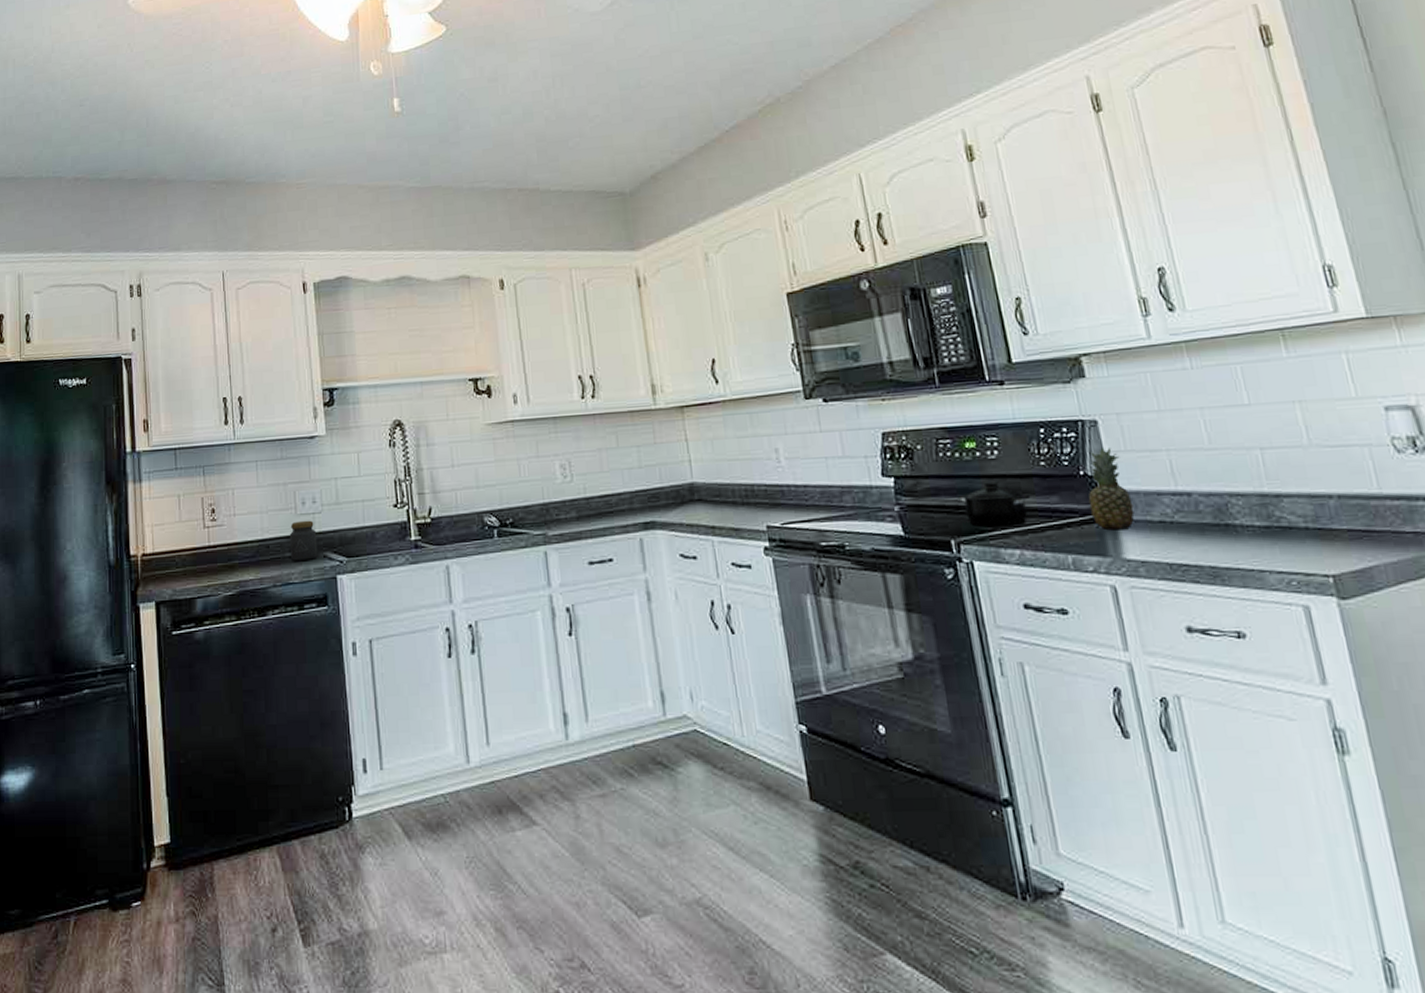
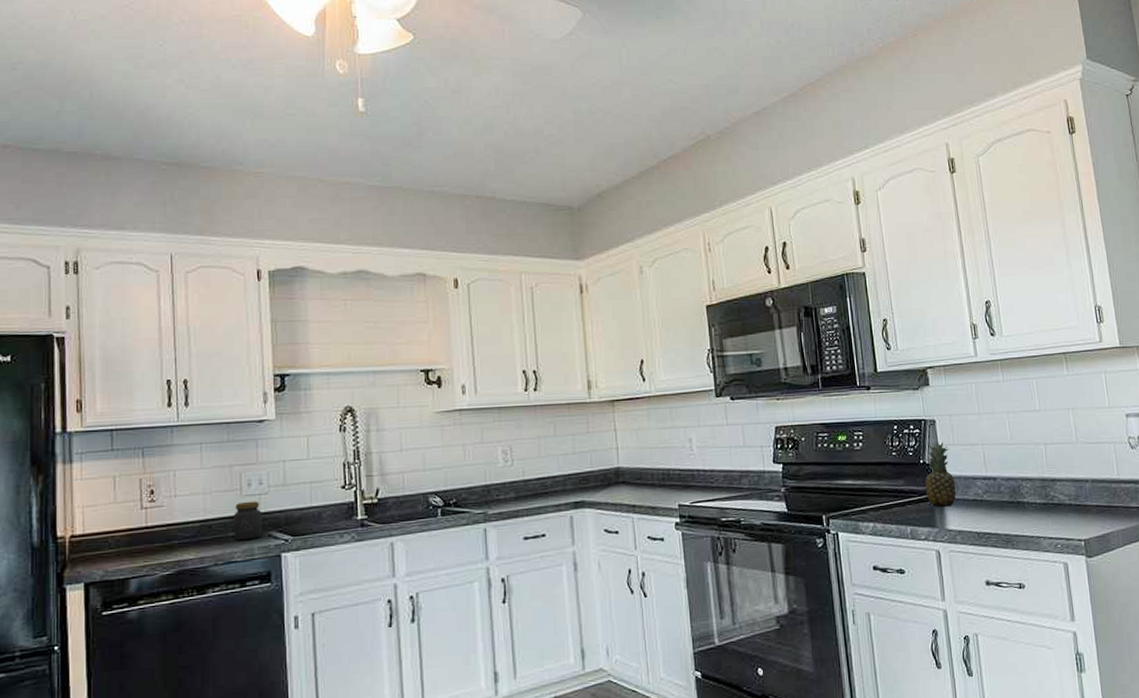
saucepan: present [958,481,1031,528] -> none [831,468,884,506]

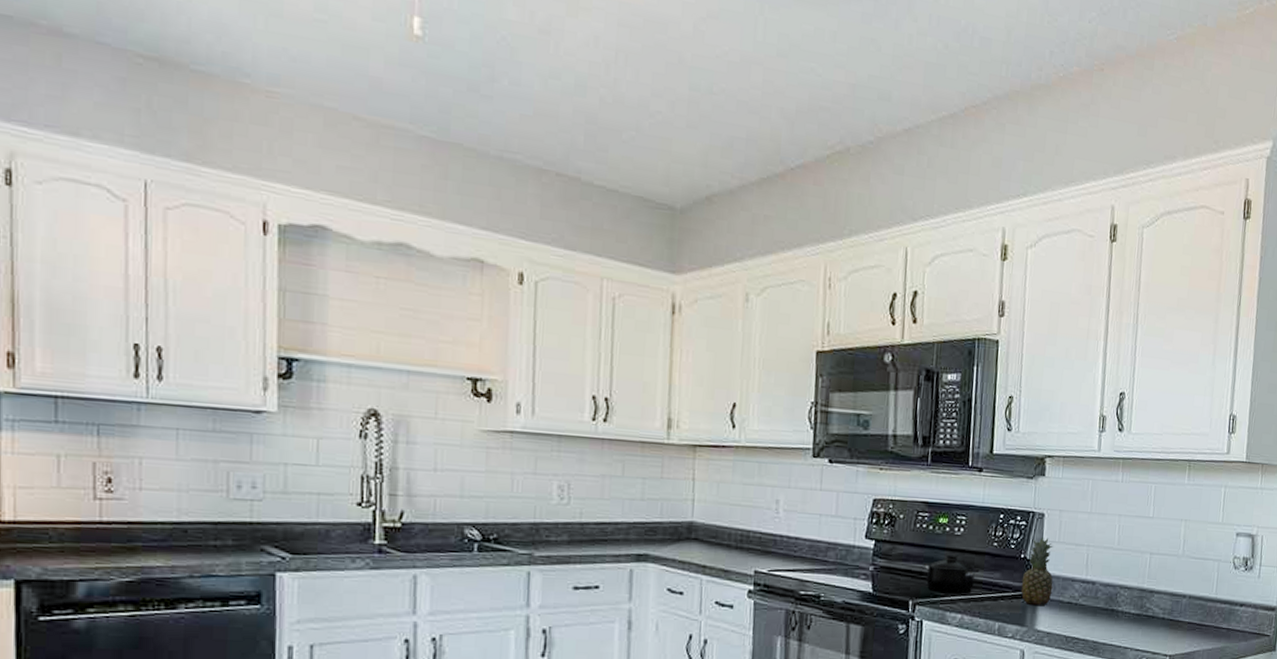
jar: present [233,501,263,542] -> none [215,506,254,553]
saucepan: none [831,468,884,506] -> present [924,554,980,595]

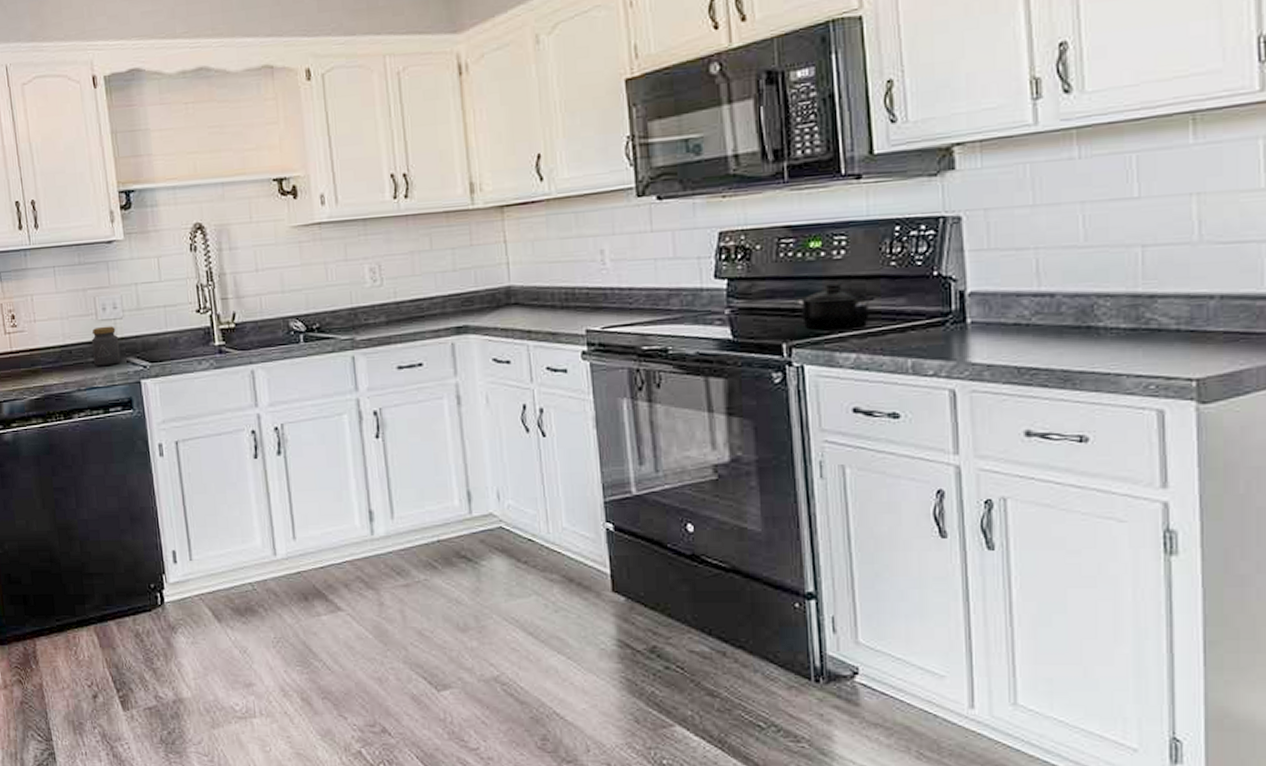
jar: none [215,506,254,553] -> present [91,326,121,367]
fruit: present [1020,538,1053,606] -> none [938,246,988,334]

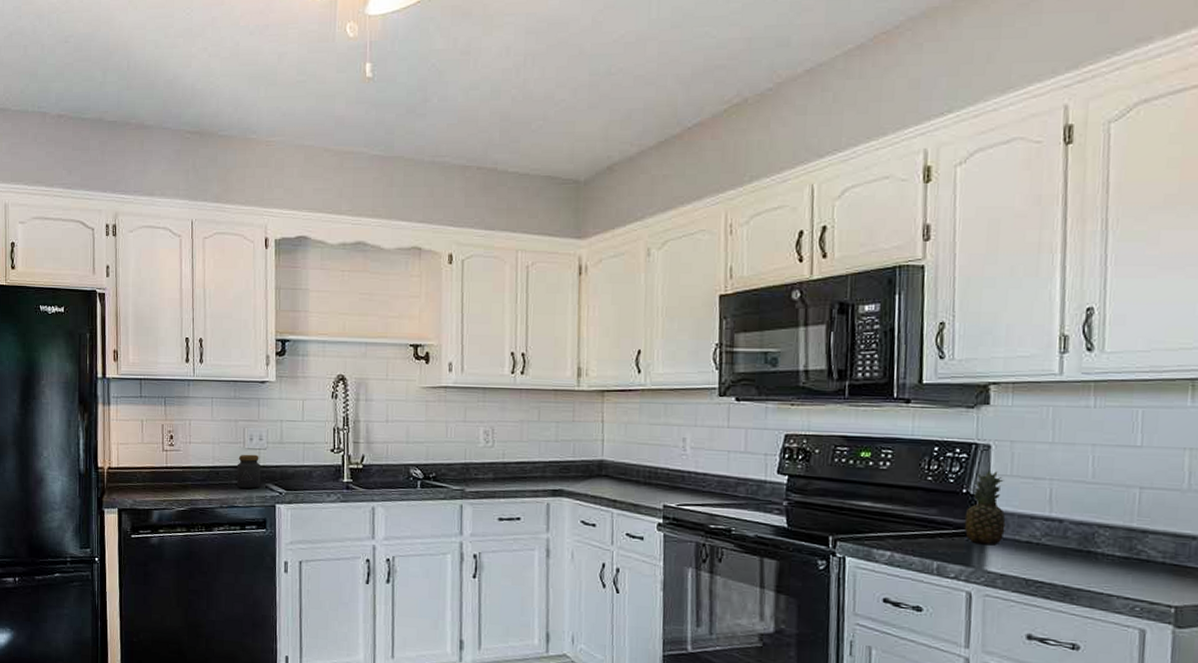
saucepan: present [796,283,876,331] -> none [845,489,912,531]
fruit: none [938,246,988,334] -> present [964,471,1006,545]

